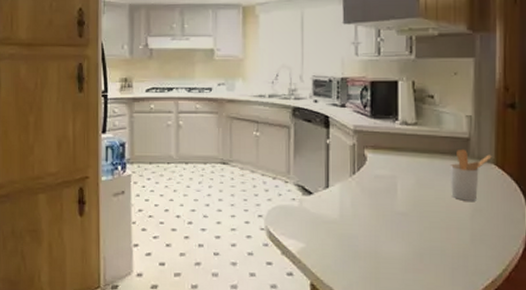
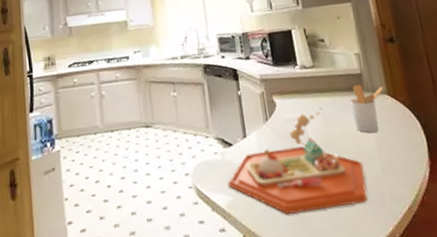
food tray: none [301,168,451,270] -> present [227,107,368,215]

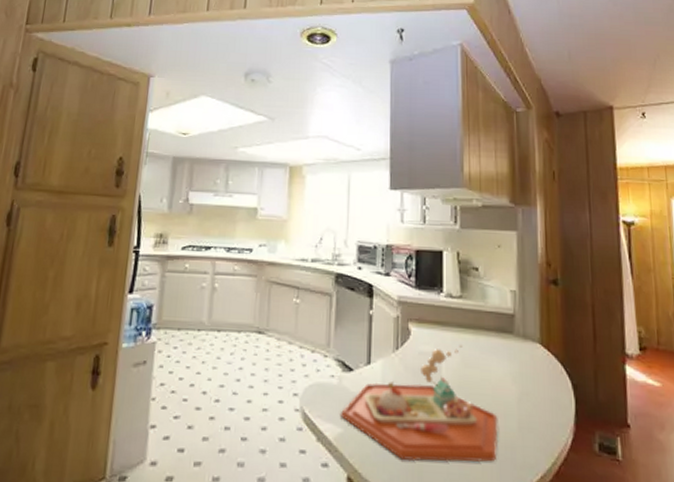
utensil holder: present [349,84,384,133] -> none [495,325,537,384]

